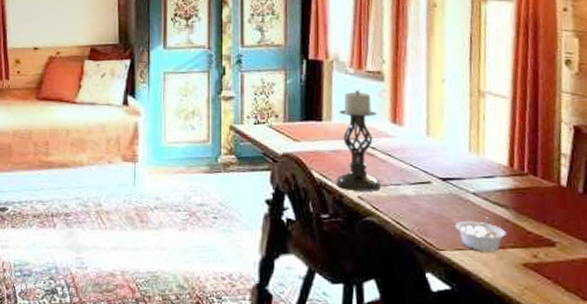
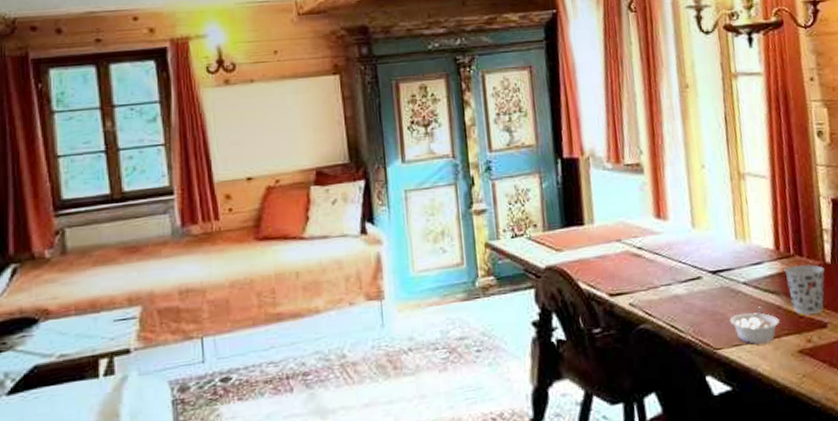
candle holder: present [336,90,382,191] -> none [600,186,653,298]
cup: none [516,183,559,232] -> present [784,264,825,315]

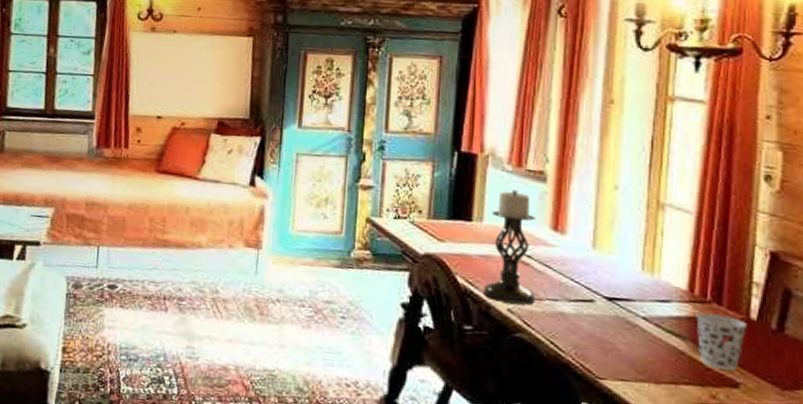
candle holder: none [600,186,653,298] -> present [483,190,536,305]
legume: present [730,306,780,344] -> none [620,346,680,388]

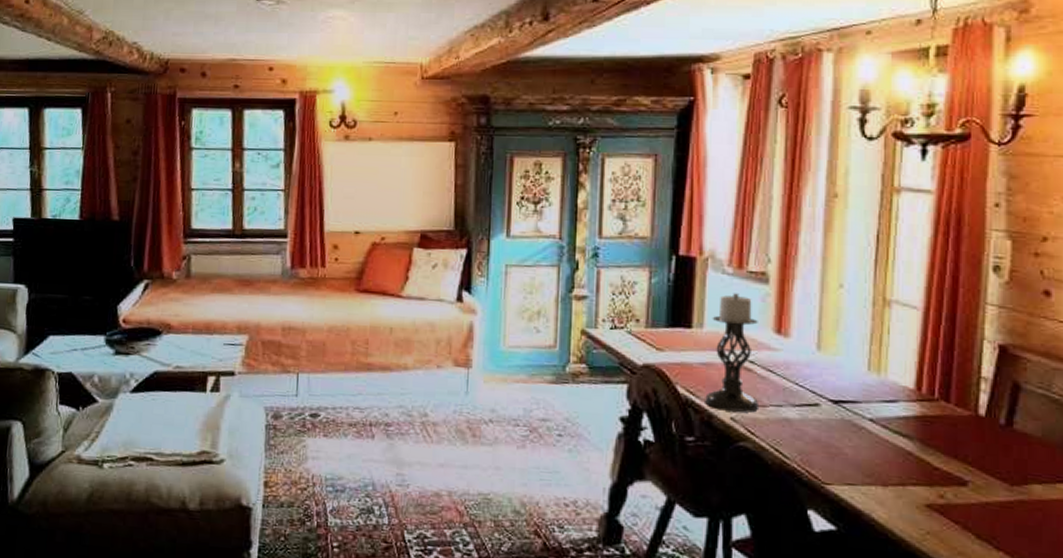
cup: present [696,312,747,371] -> none [923,410,975,469]

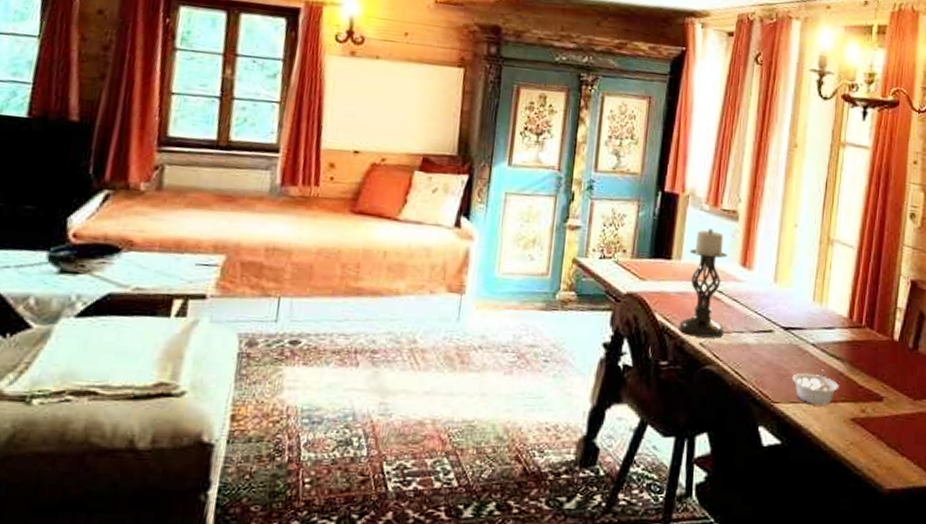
legume: none [846,448,907,490] -> present [792,369,839,407]

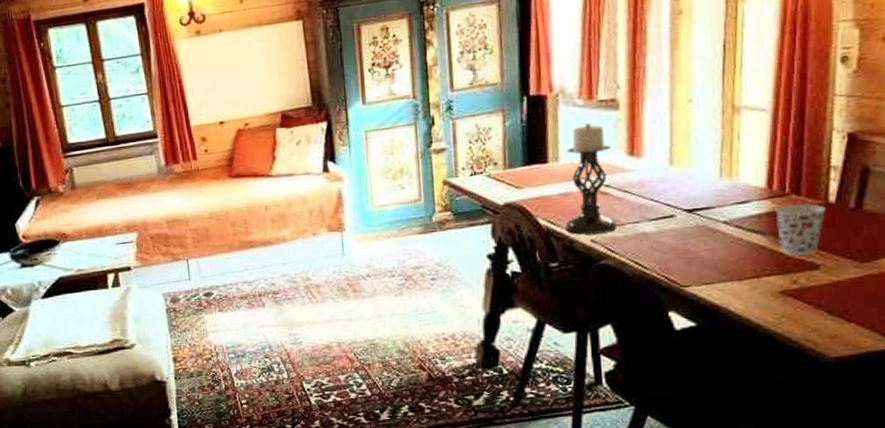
legume: present [792,369,839,407] -> none [703,246,761,284]
cup: none [853,336,891,386] -> present [775,203,825,256]

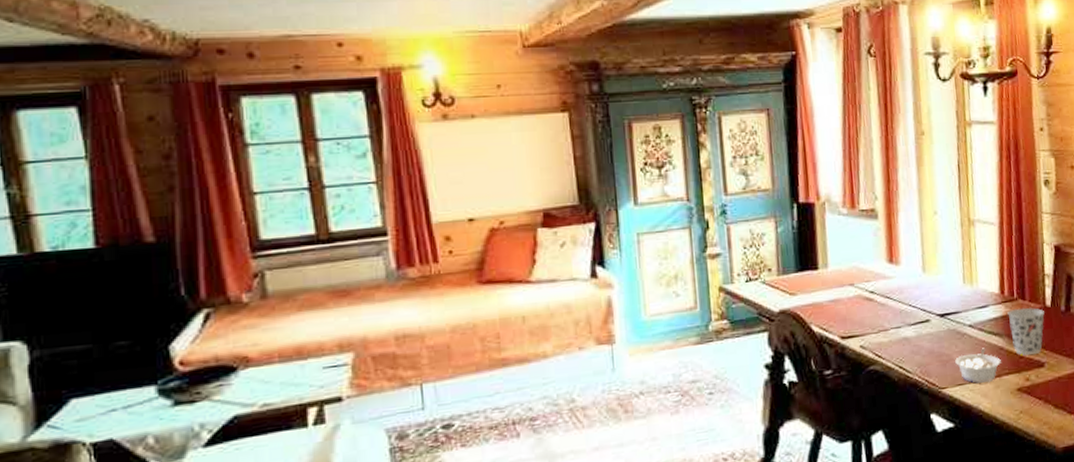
candle holder: present [565,123,618,235] -> none [834,231,883,341]
legume: none [703,246,761,284] -> present [955,347,1001,383]

